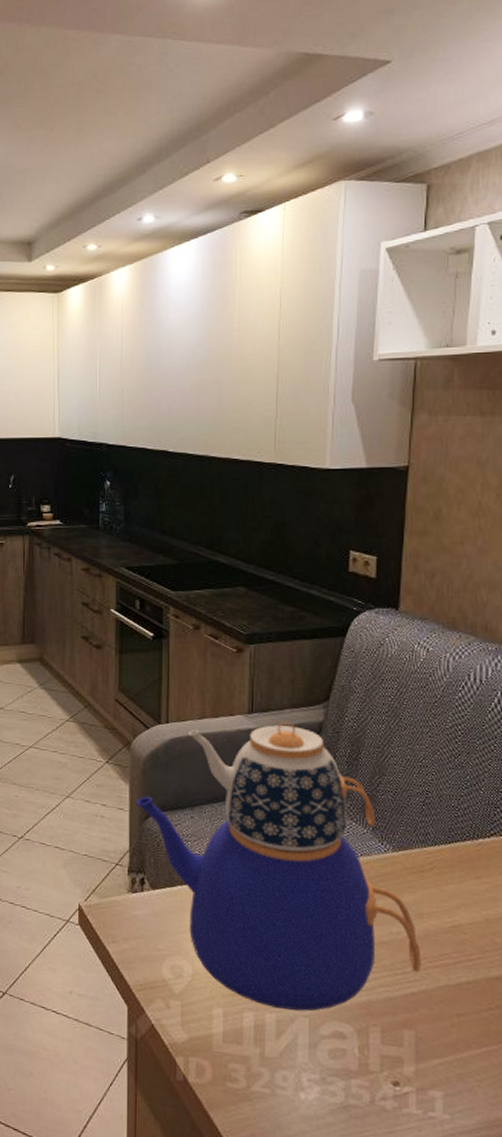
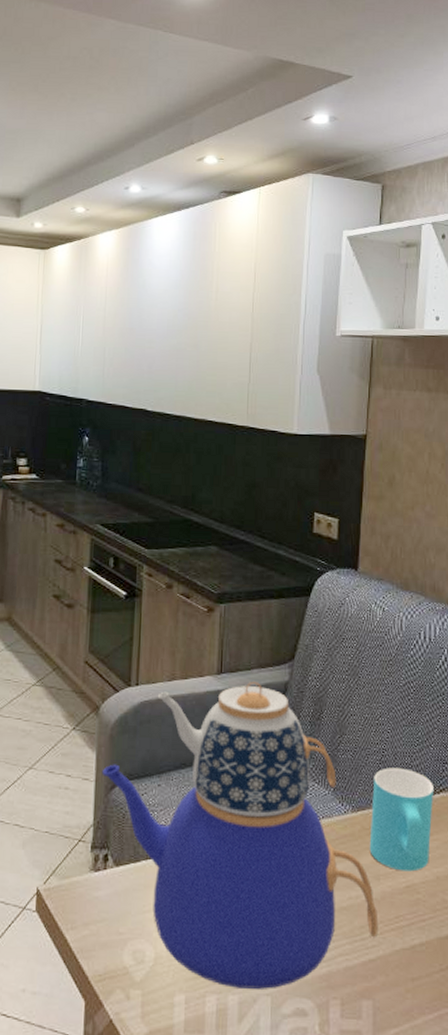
cup: none [411,809,483,913] -> present [369,768,433,872]

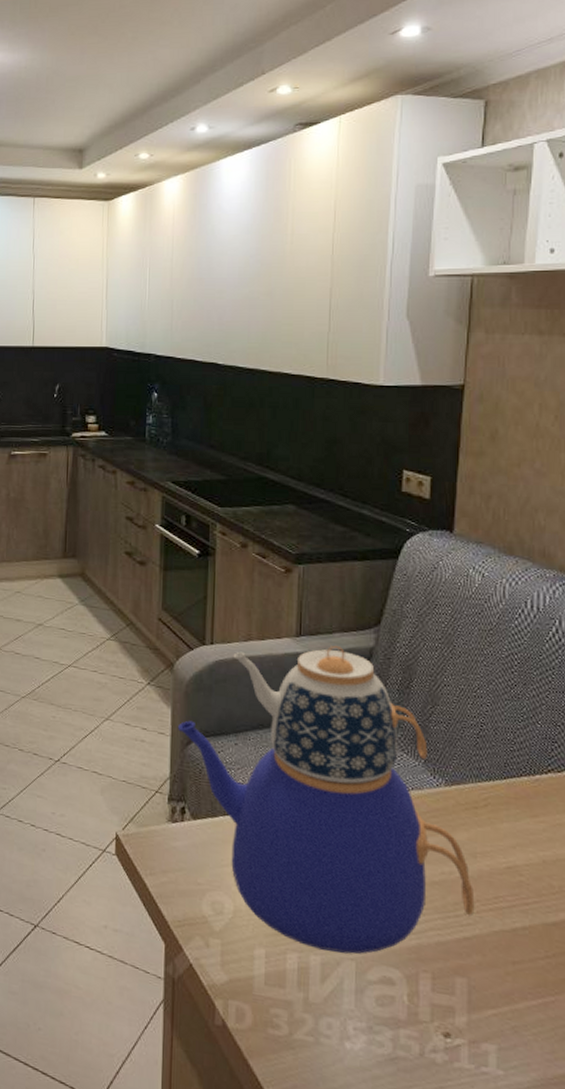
cup: present [369,768,433,872] -> none [465,742,540,853]

